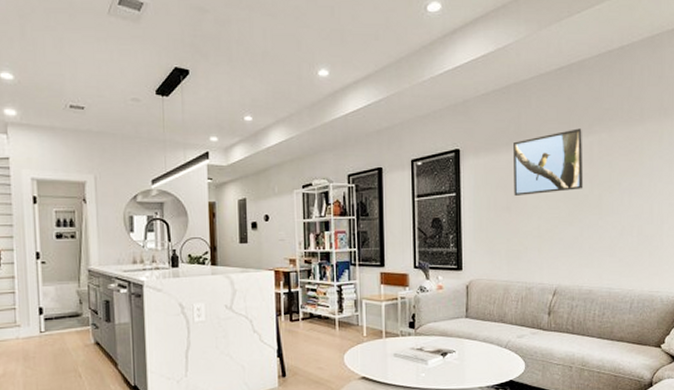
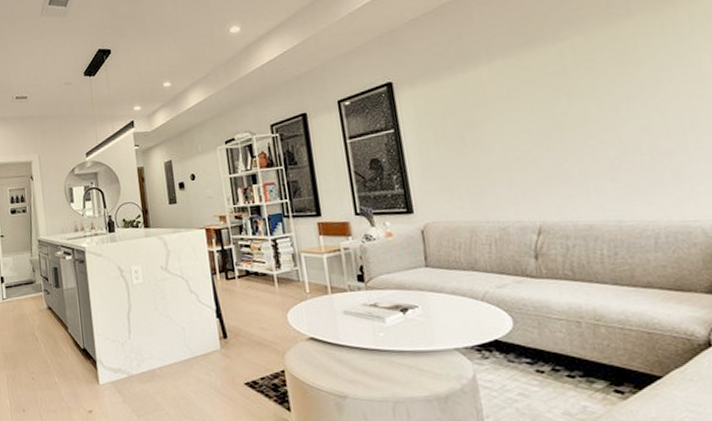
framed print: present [512,128,584,196] -> none [456,36,559,124]

